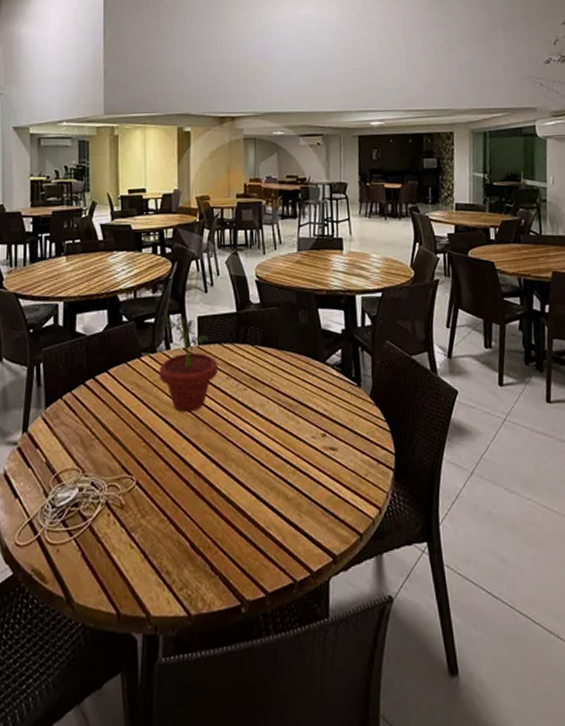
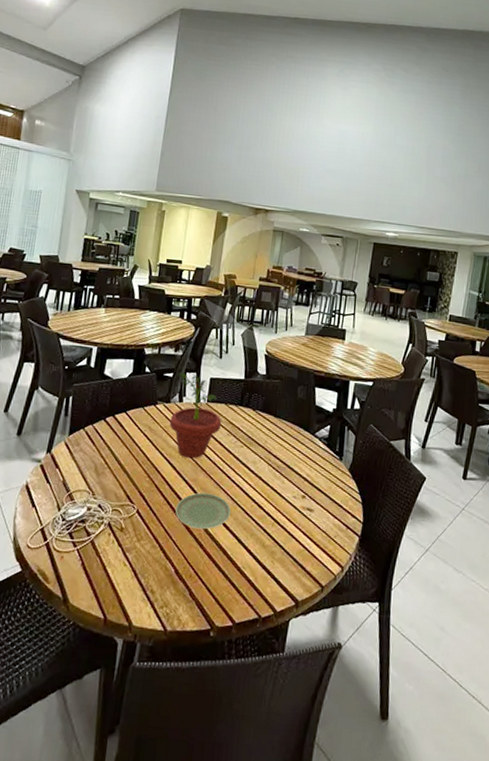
plate: none [180,448,243,493] -> present [175,492,231,530]

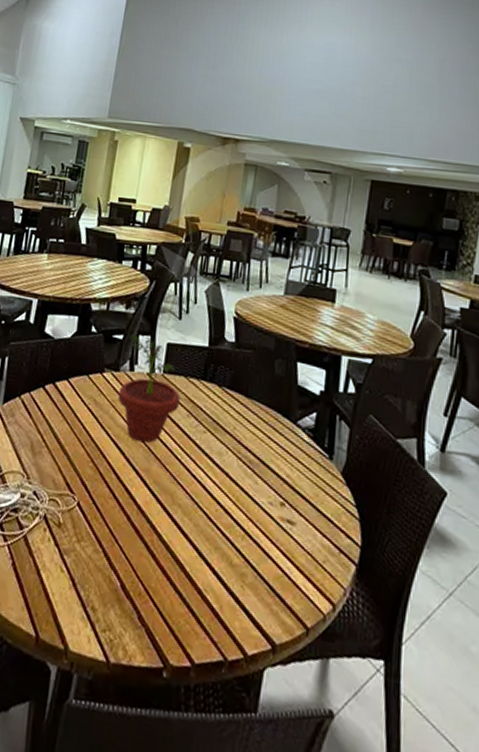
plate: present [175,492,231,530] -> none [123,487,190,536]

